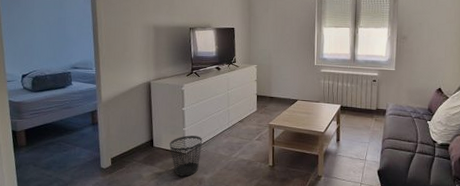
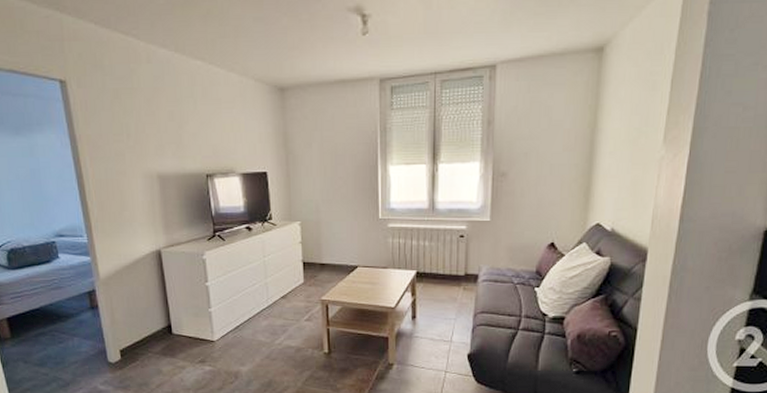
wastebasket: present [169,135,203,177] -> none [192,318,236,370]

